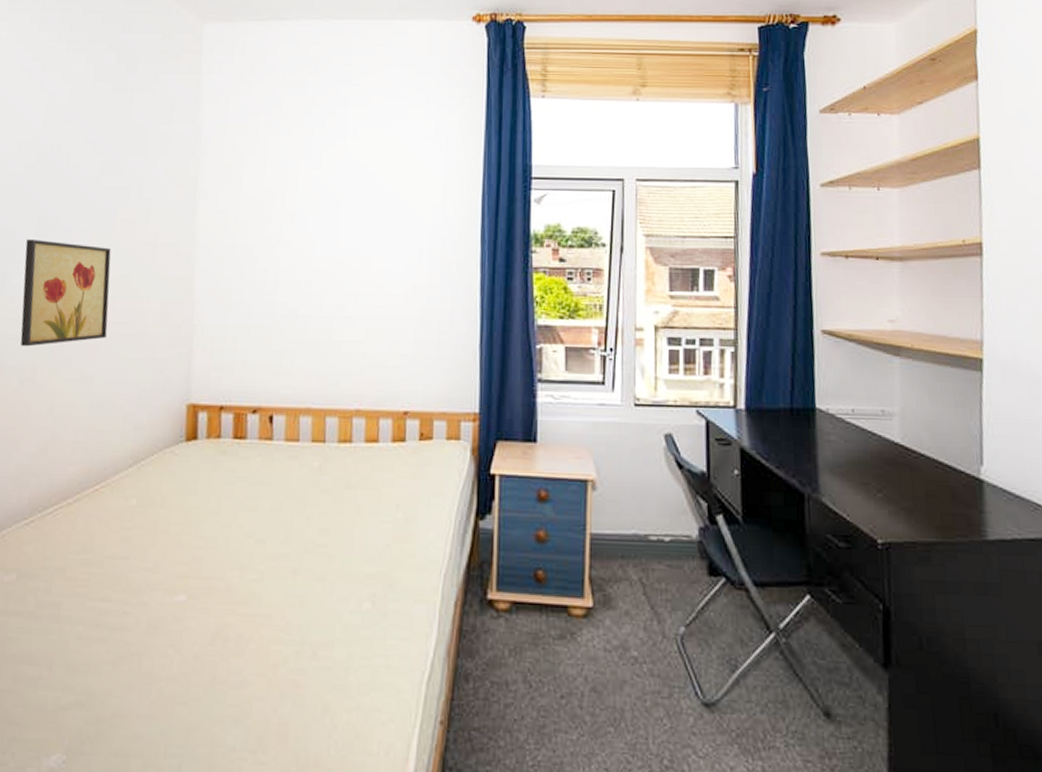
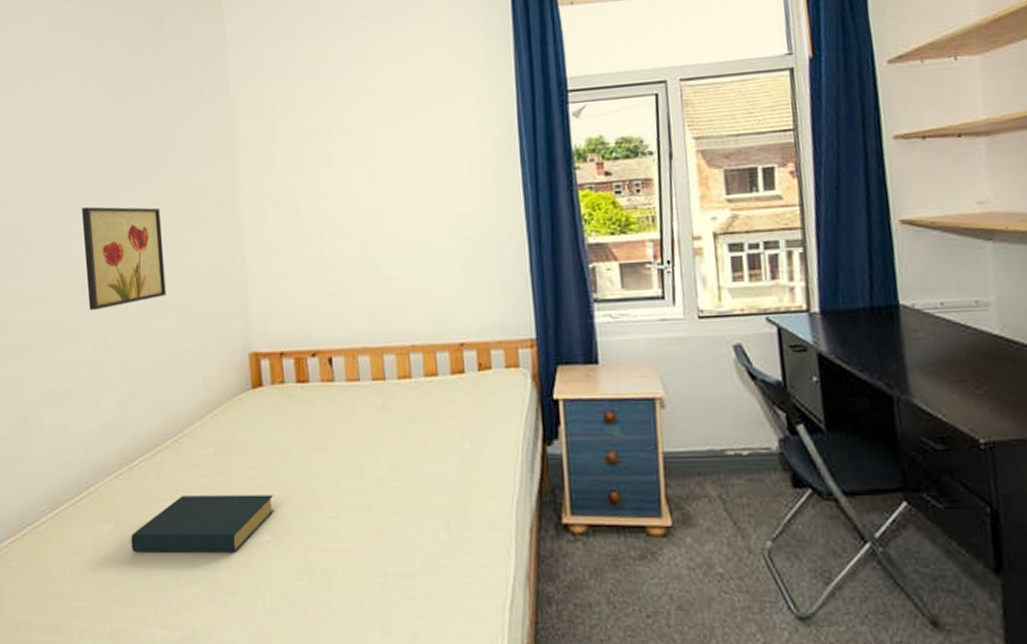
hardback book: none [32,548,195,612] -> present [131,494,274,553]

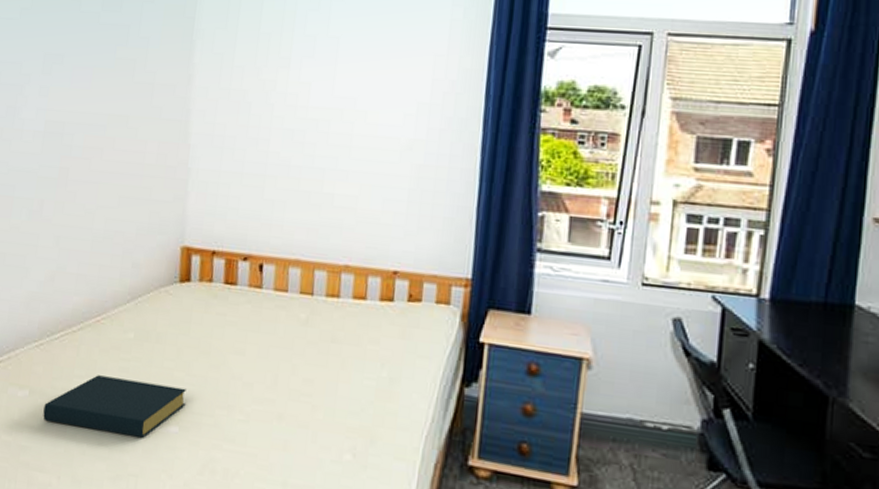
wall art: present [82,206,166,311] -> none [29,74,112,180]

